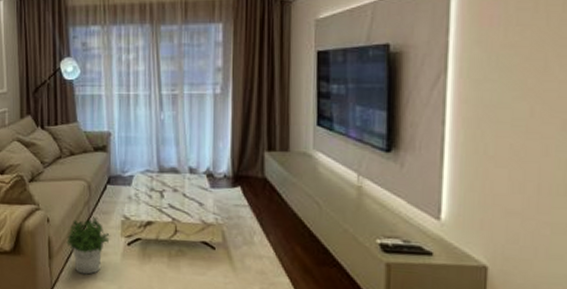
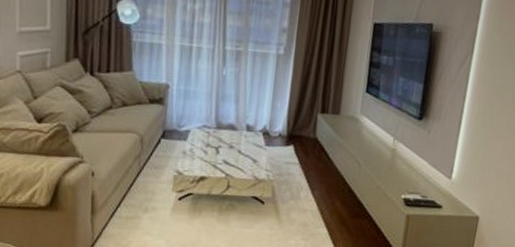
potted plant: present [66,217,110,275] -> none [112,171,161,230]

